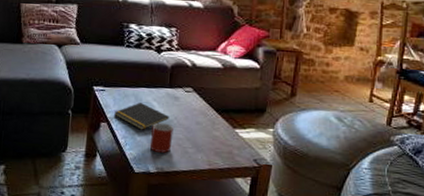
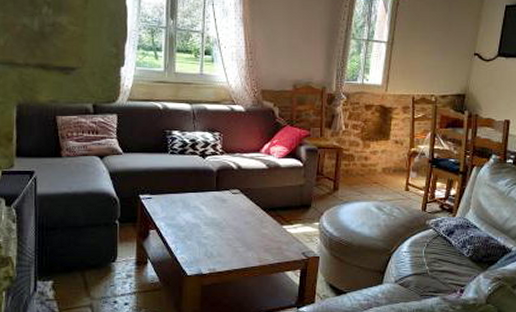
notepad: present [114,103,169,130] -> none [163,208,218,234]
mug: present [149,122,174,153] -> none [200,225,223,254]

